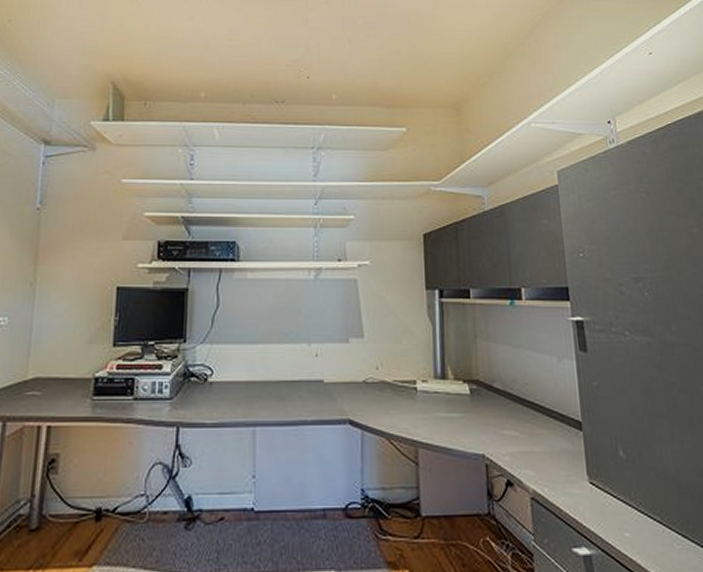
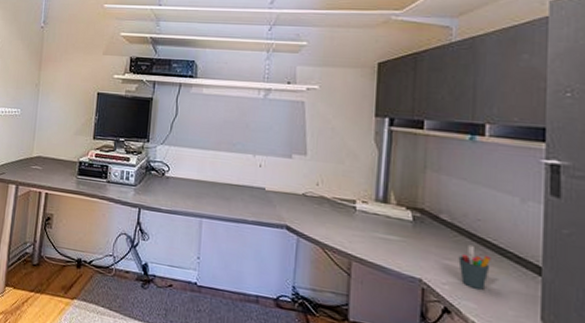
pen holder: none [514,410,541,455] -> present [458,244,491,290]

